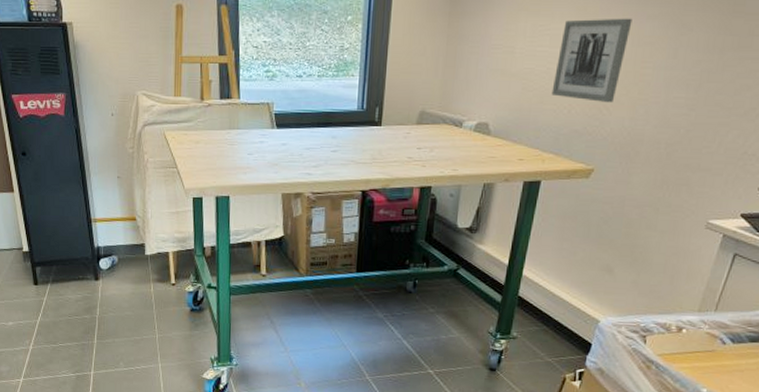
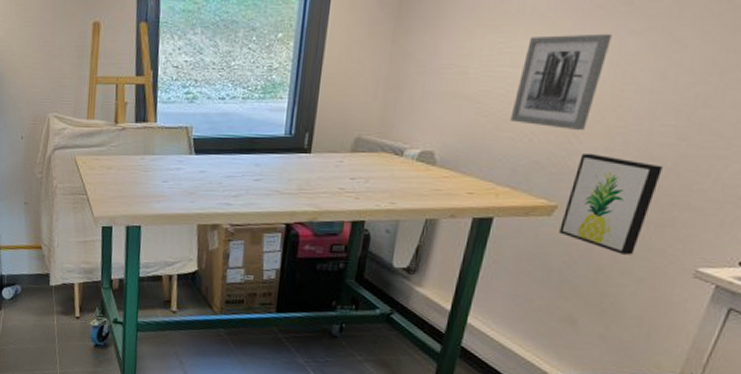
wall art: none [596,122,678,211] -> present [559,153,663,255]

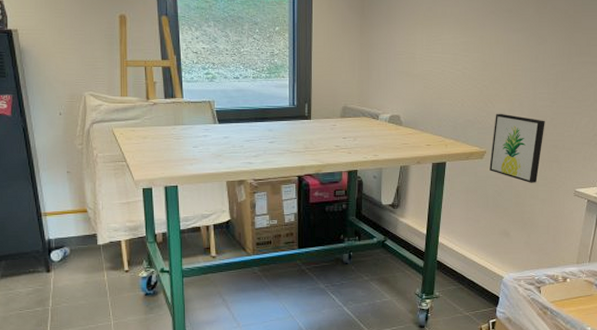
wall art: present [510,33,612,131] -> none [447,31,502,98]

